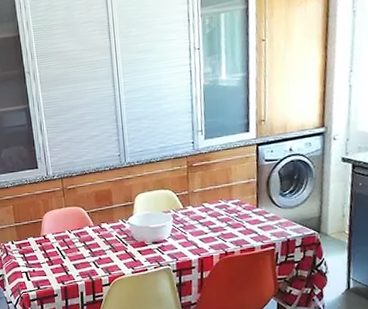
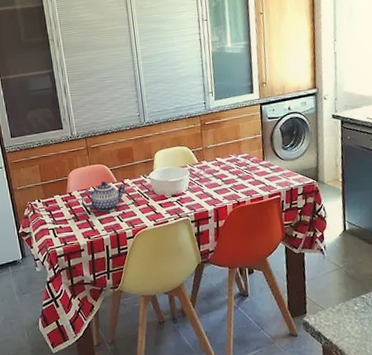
teapot: none [56,225,103,256] -> present [81,181,126,212]

